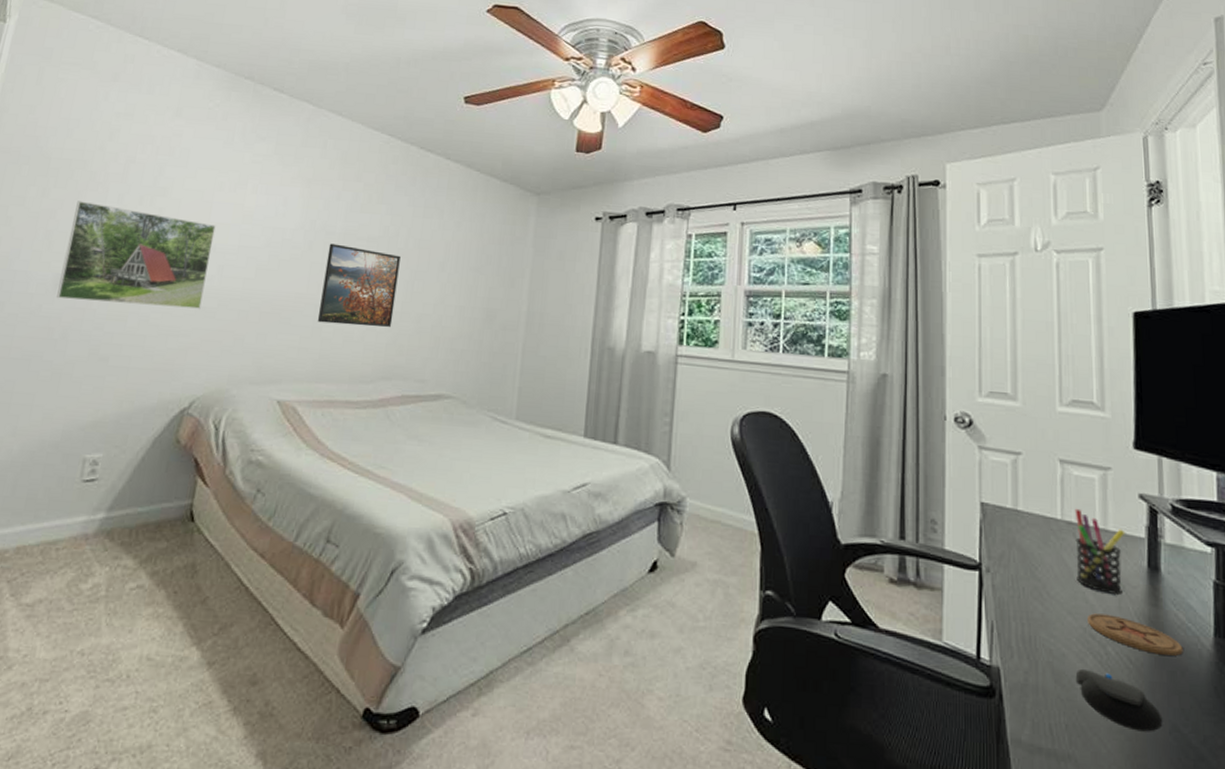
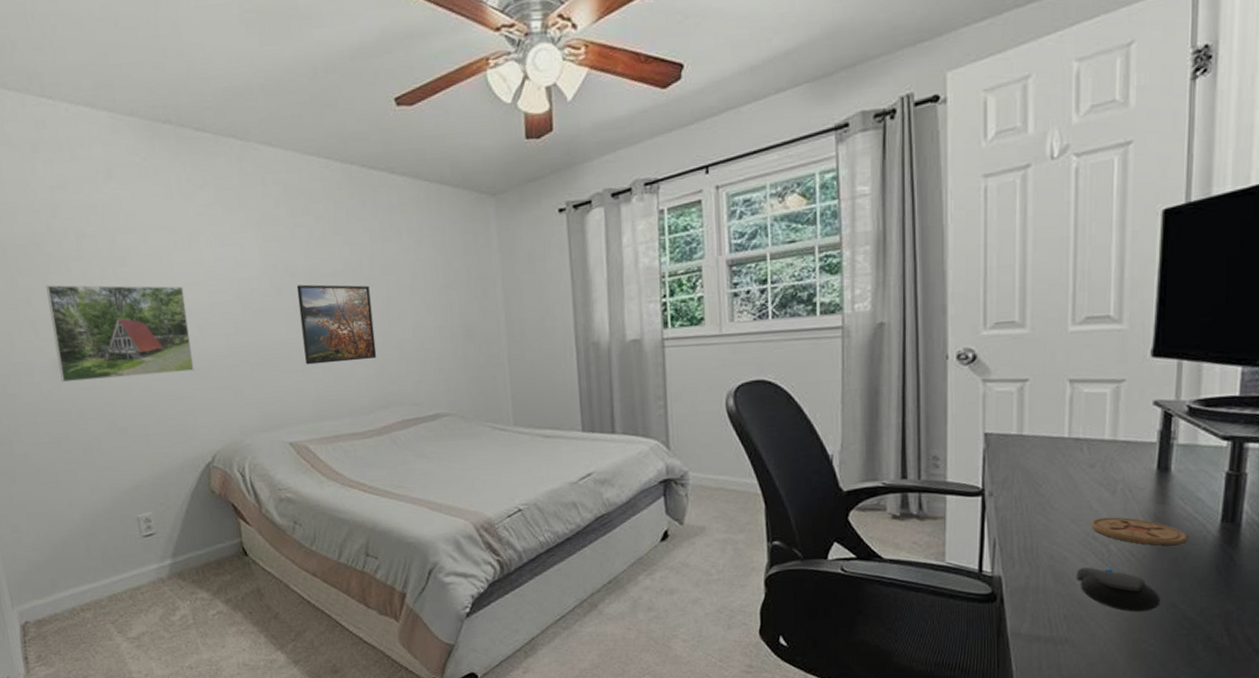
pen holder: present [1074,508,1126,596] -> none [1082,424,1136,499]

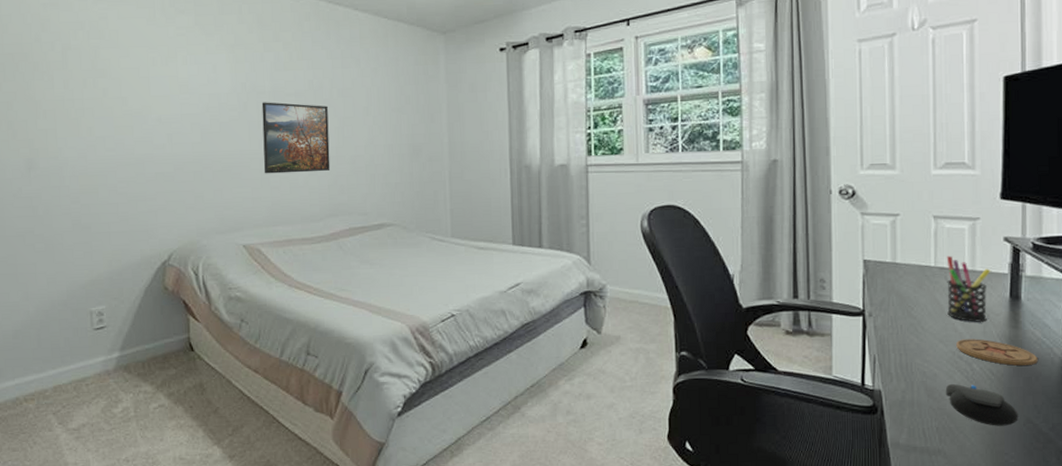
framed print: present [46,284,194,383] -> none [28,90,160,181]
pen holder: none [1082,424,1136,499] -> present [946,255,991,323]

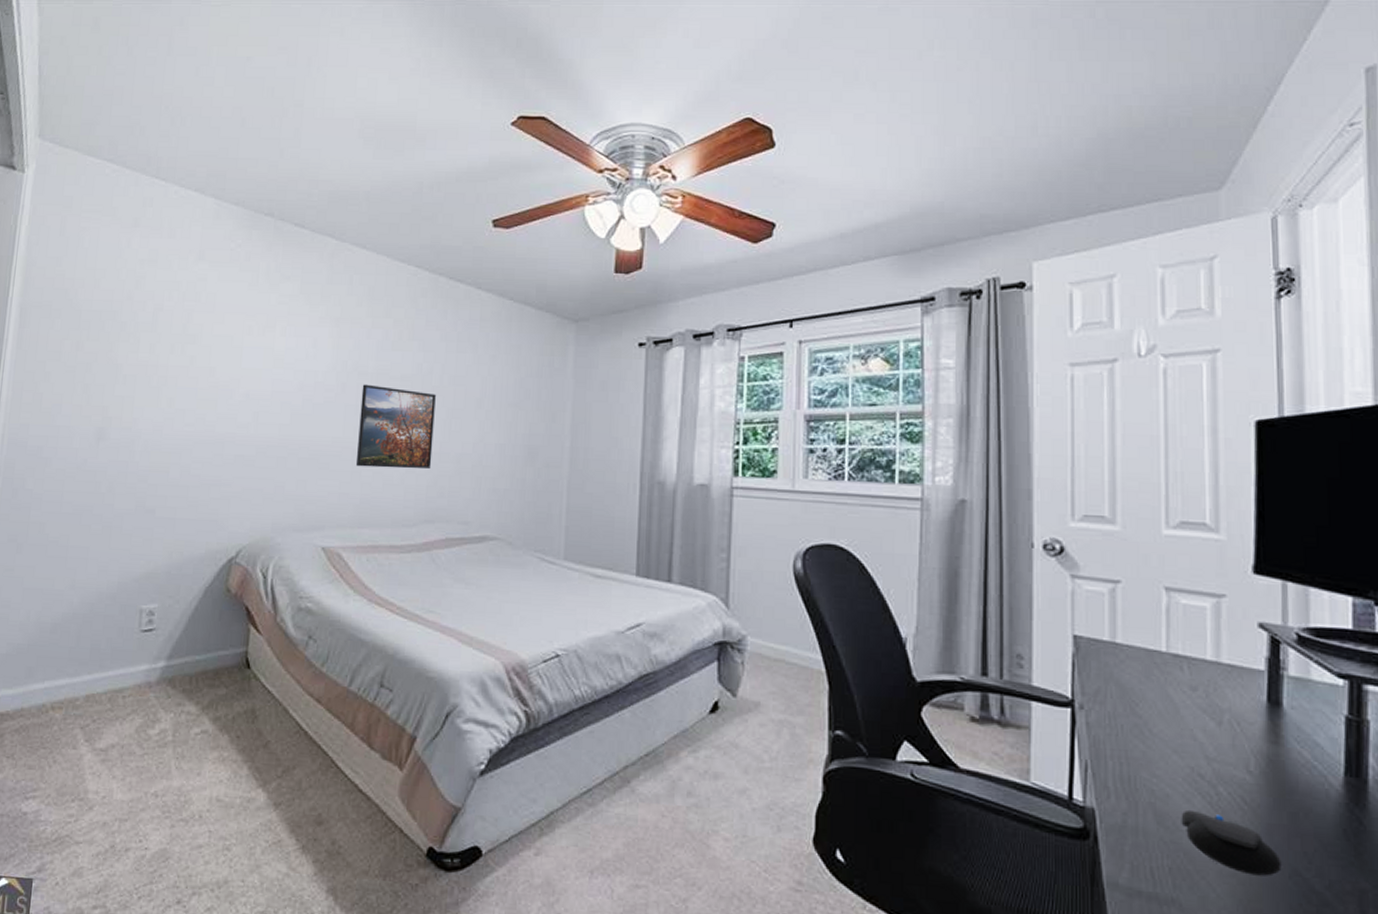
pen holder: present [946,255,991,323] -> none [1182,640,1242,733]
coaster: present [956,339,1038,366] -> none [1196,751,1307,796]

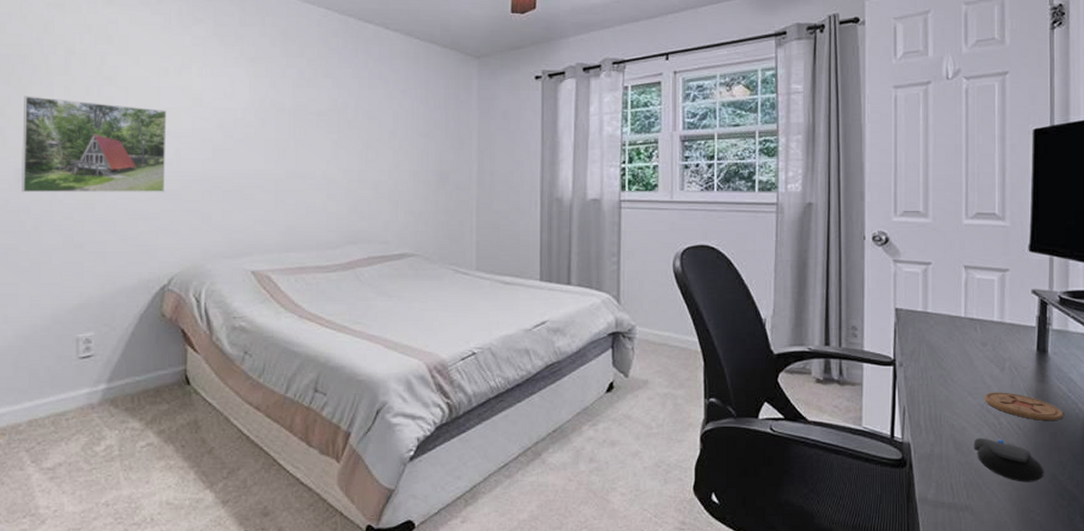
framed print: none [100,352,248,457] -> present [21,96,167,193]
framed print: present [355,384,436,469] -> none [279,120,351,196]
coaster: none [1196,751,1307,796] -> present [985,392,1063,420]

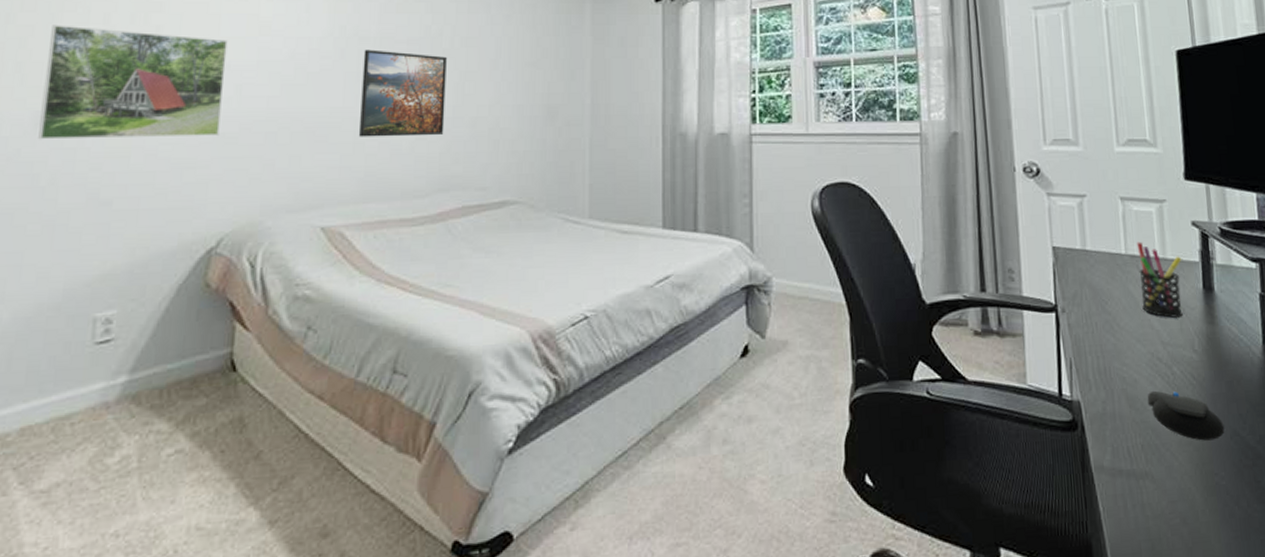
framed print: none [279,120,351,196] -> present [358,49,447,137]
pen holder: none [976,306,1019,376] -> present [1136,241,1183,319]
coaster: present [985,392,1063,420] -> none [1154,337,1238,368]

